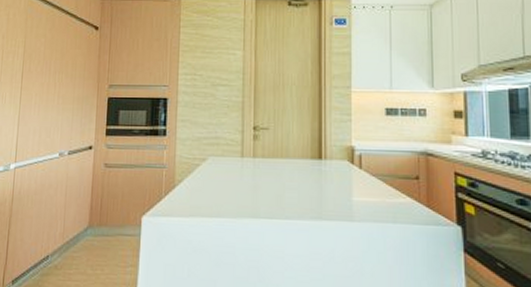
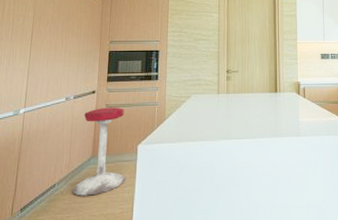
stool: none [67,167,127,274] -> present [72,107,125,196]

